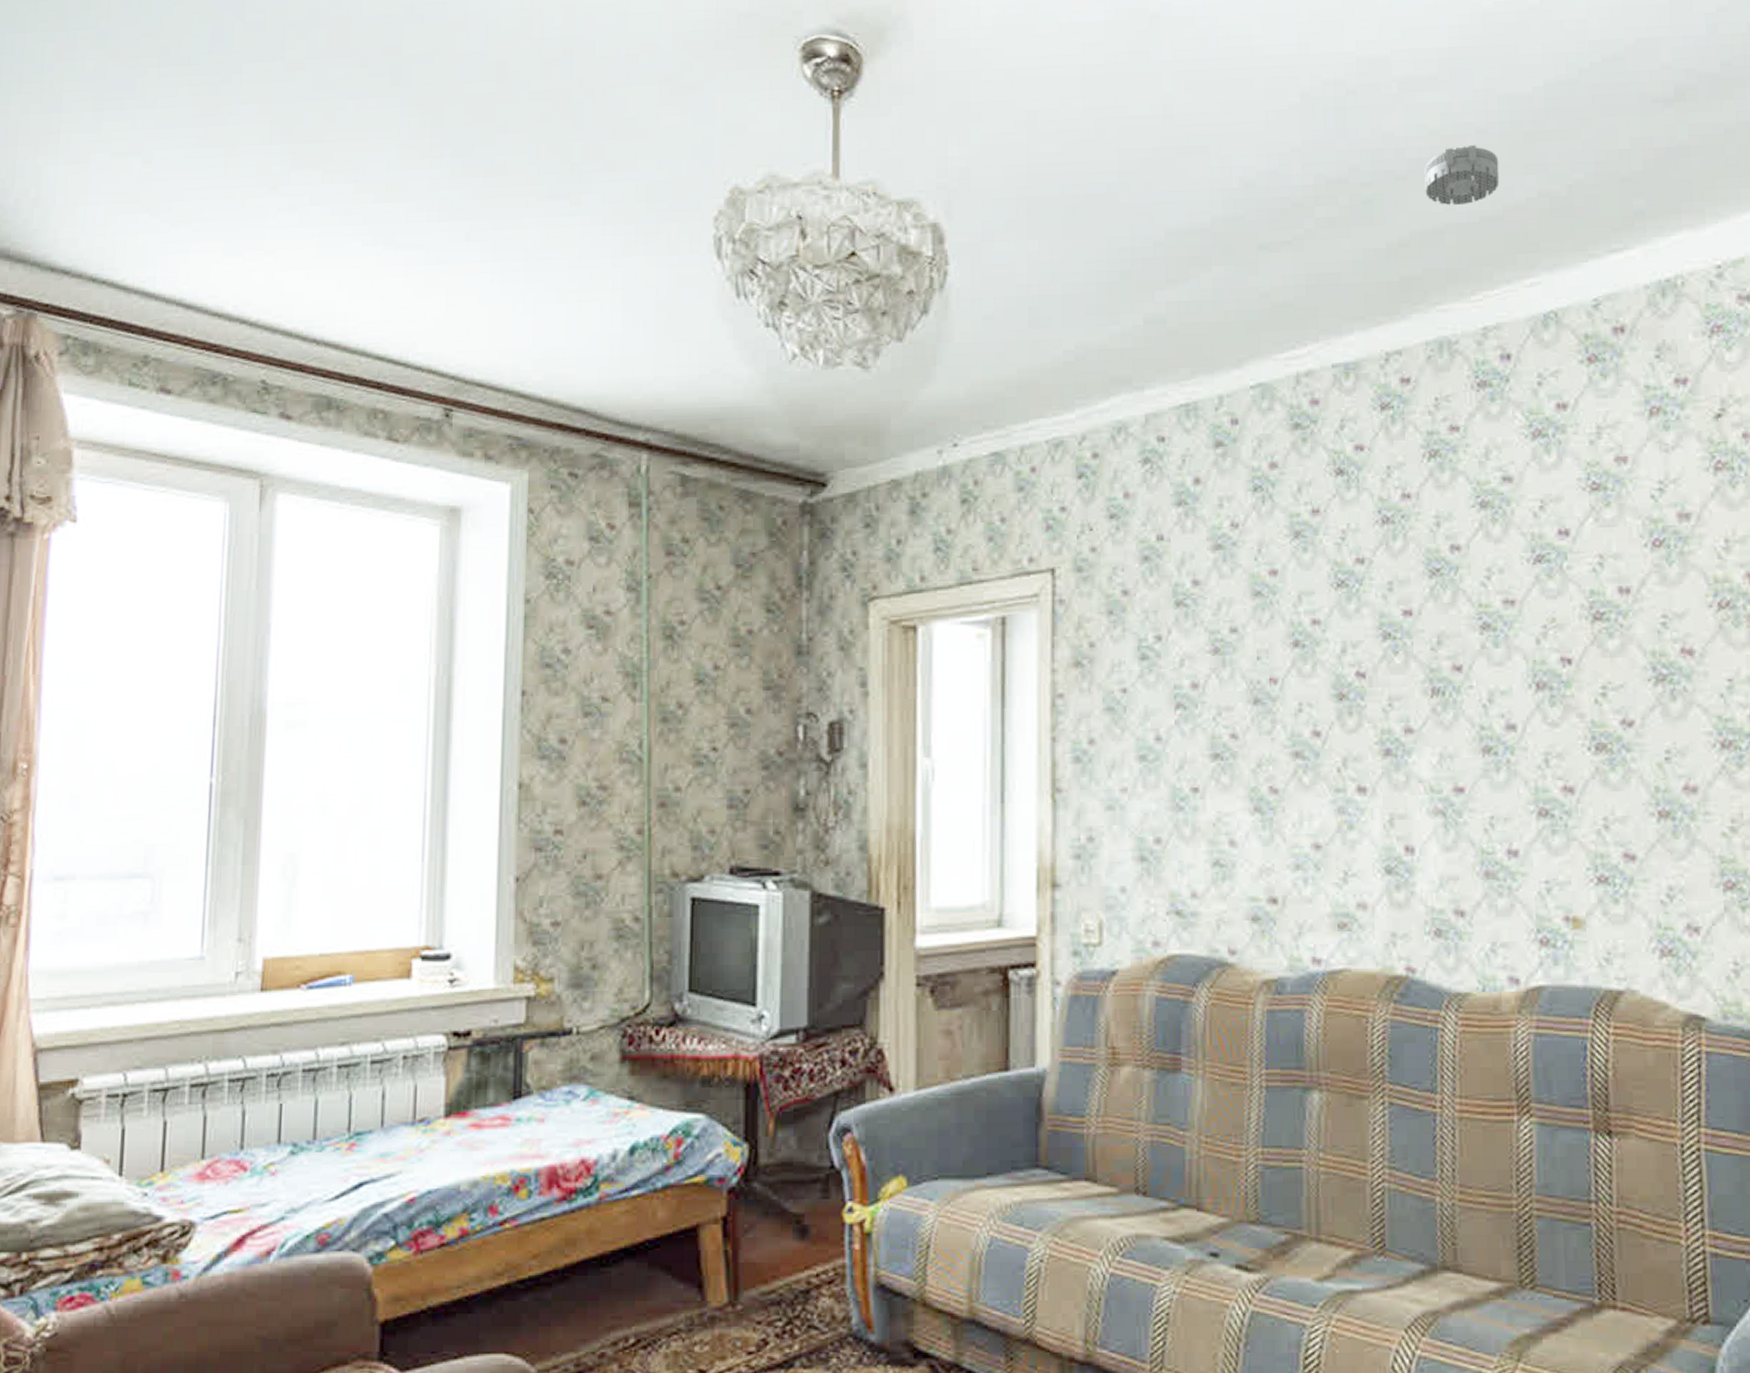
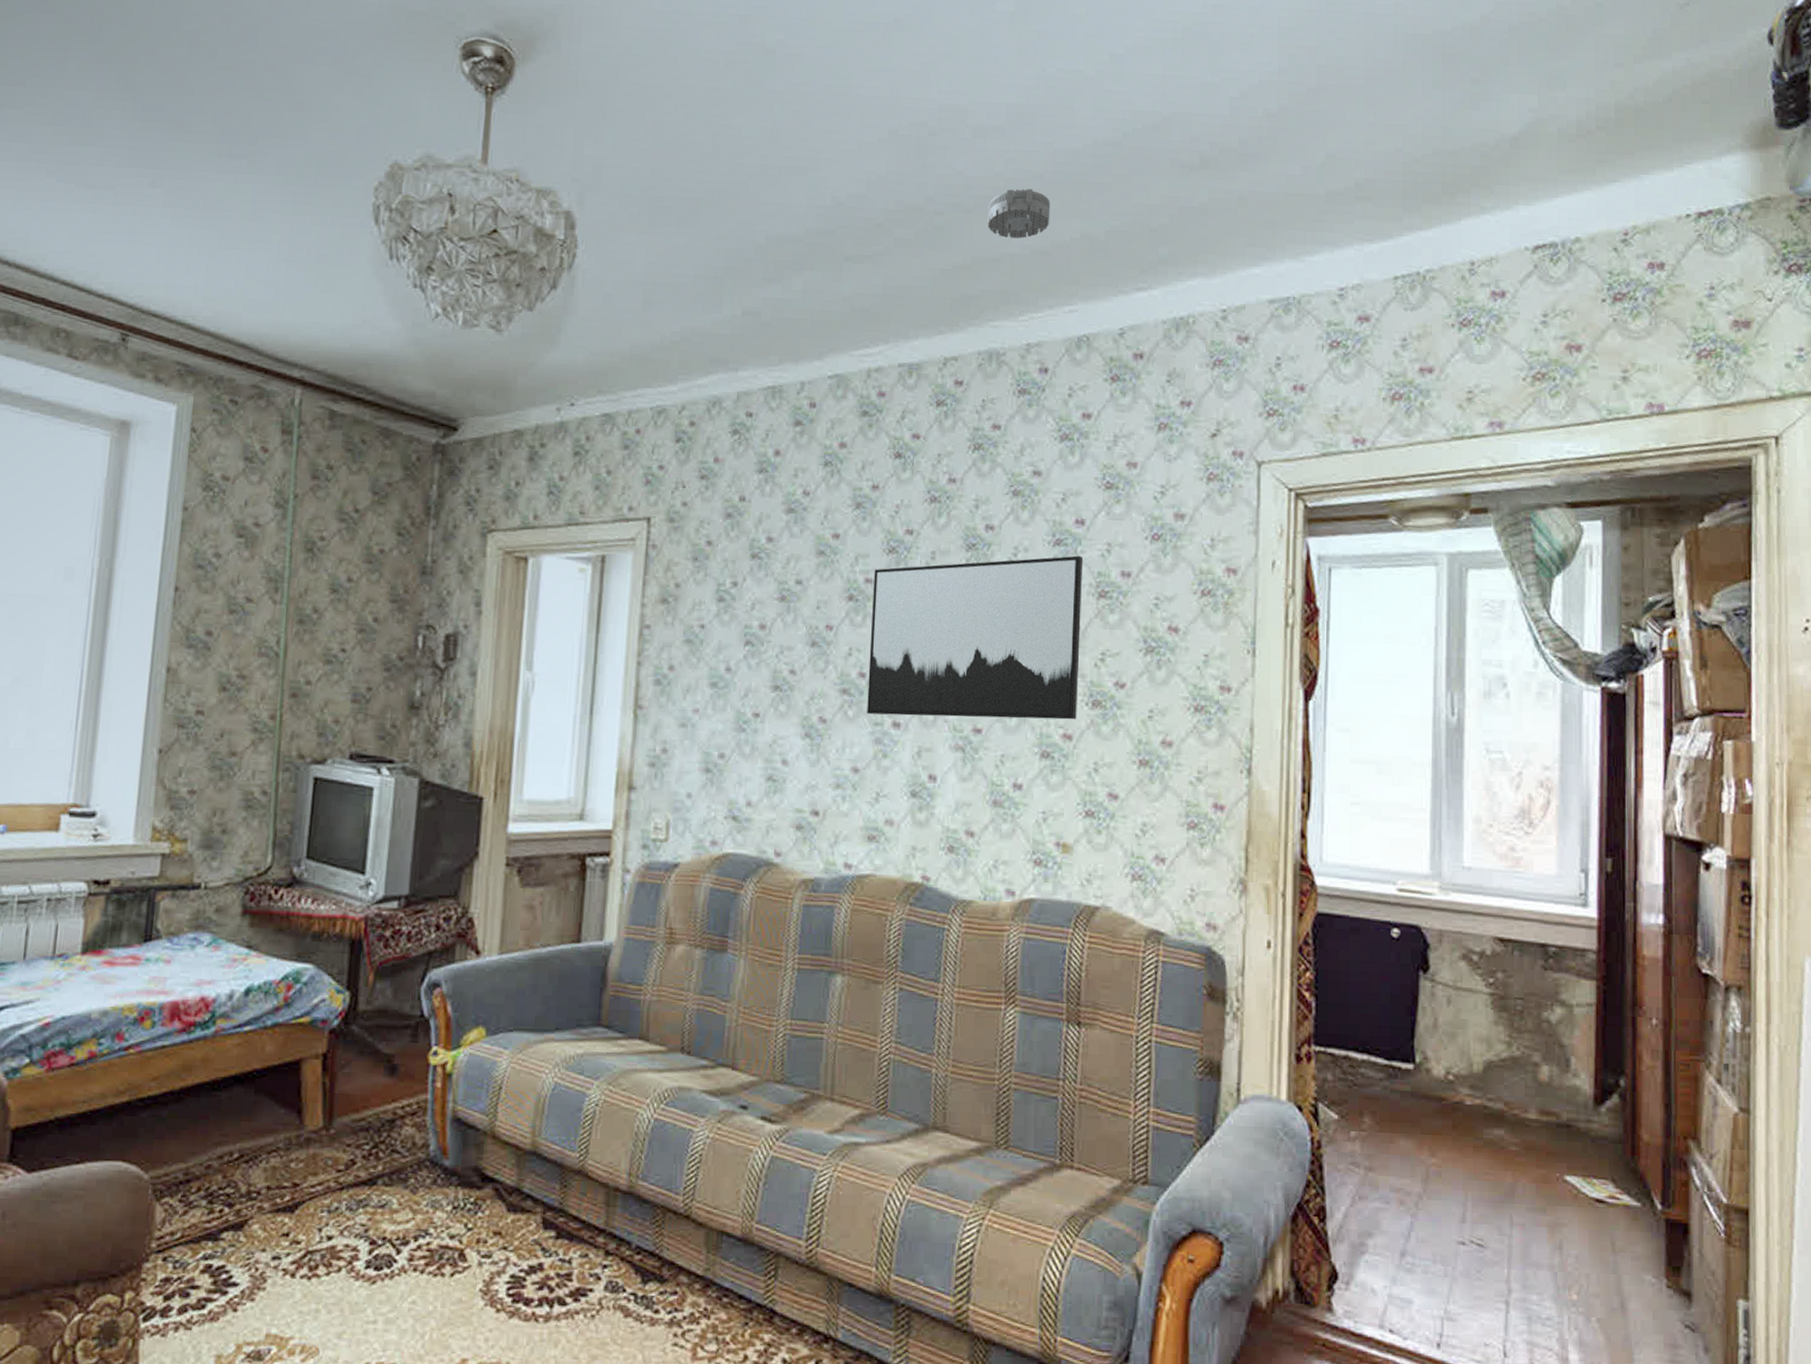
wall art: none [1321,573,1578,780] -> present [867,555,1084,720]

